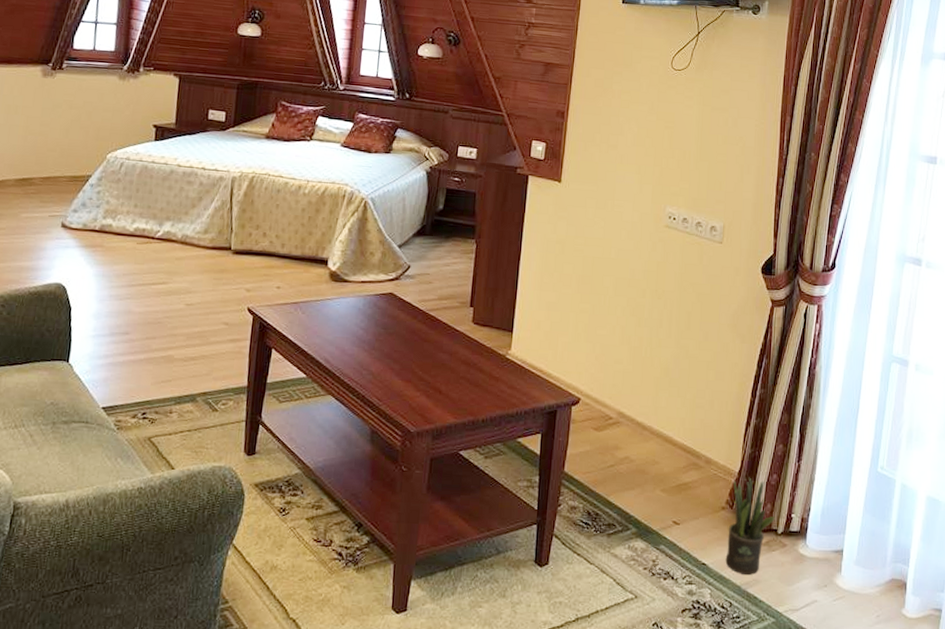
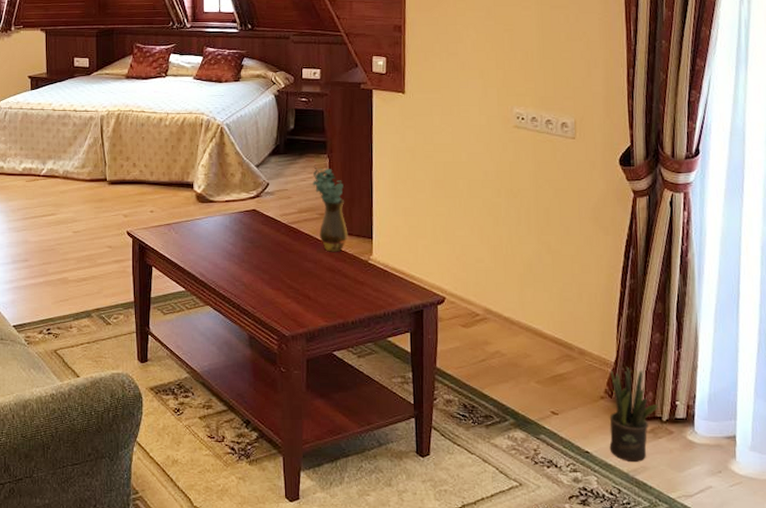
vase: none [456,250,489,344] -> present [312,165,348,252]

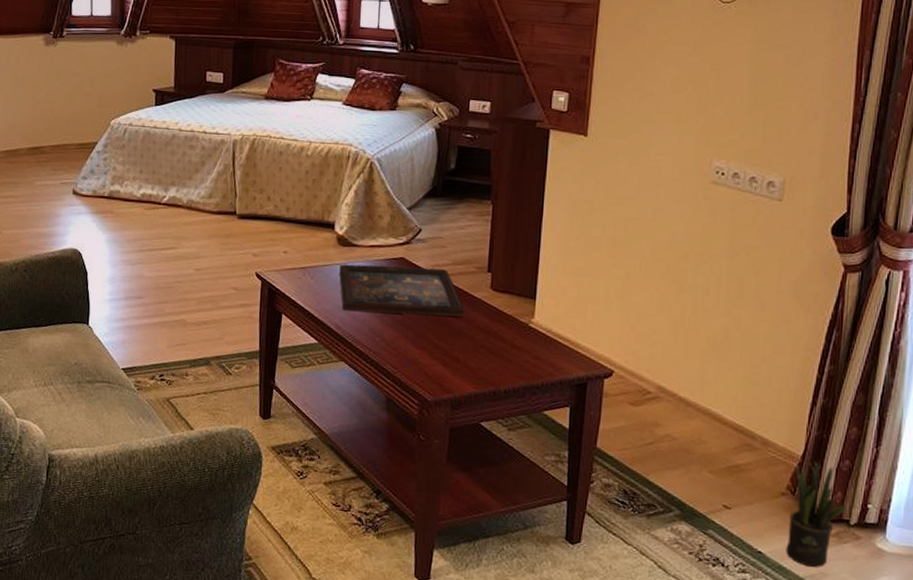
decorative tray: none [200,217,312,261] -> present [339,264,465,317]
vase: present [312,165,348,252] -> none [472,212,508,312]

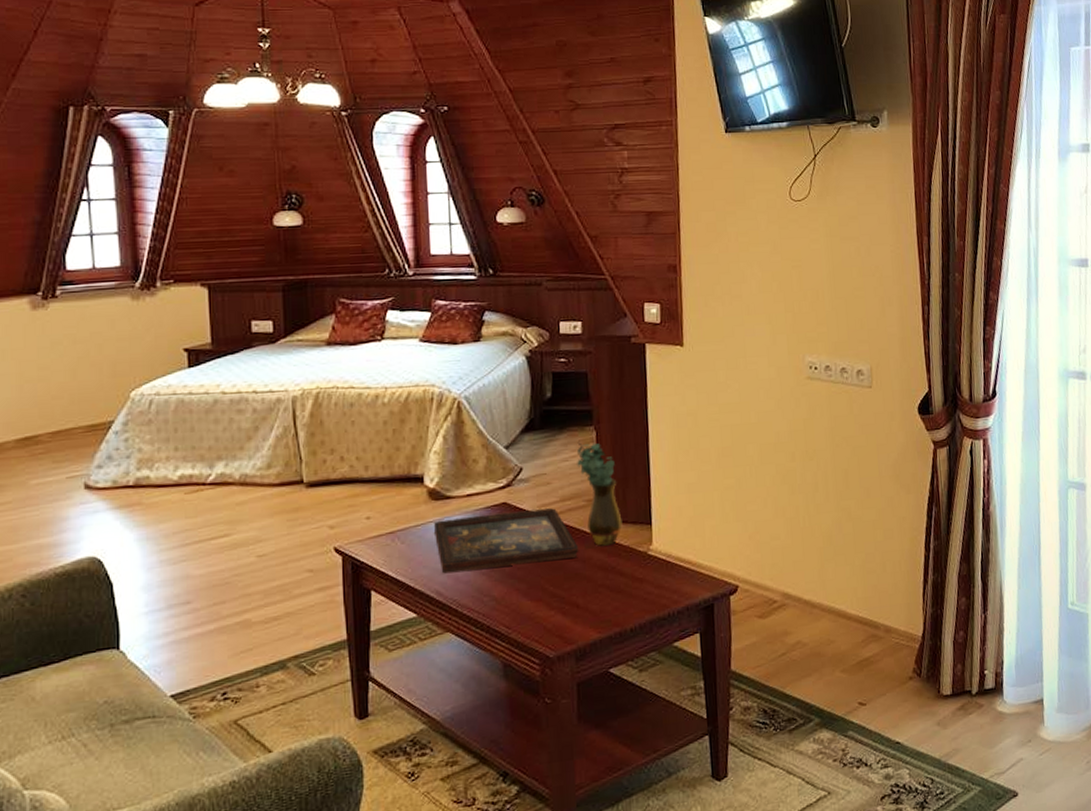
vase: none [472,212,508,312] -> present [576,440,623,546]
potted plant: present [786,462,847,567] -> none [918,639,968,746]

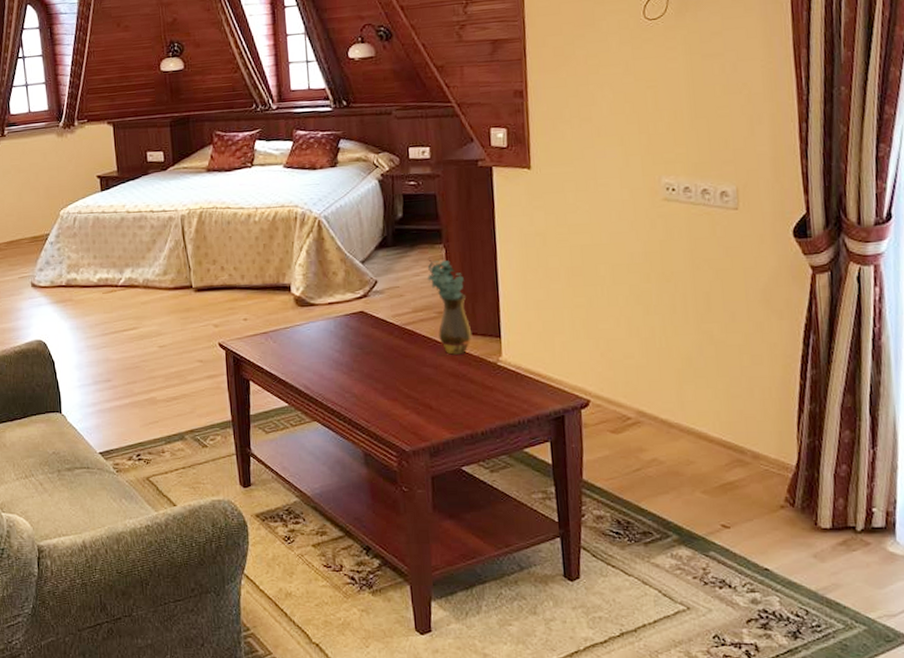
decorative tray: present [434,508,579,574] -> none [301,318,431,371]

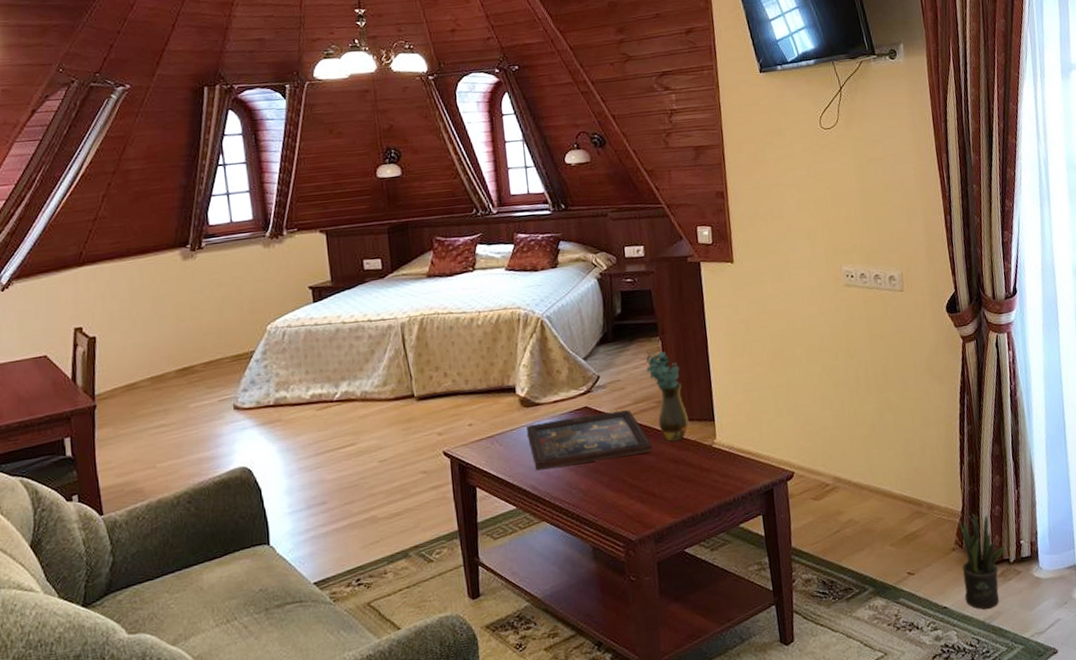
decorative tray: none [301,318,431,371] -> present [527,410,653,471]
potted plant: none [791,470,851,578] -> present [958,513,1005,609]

